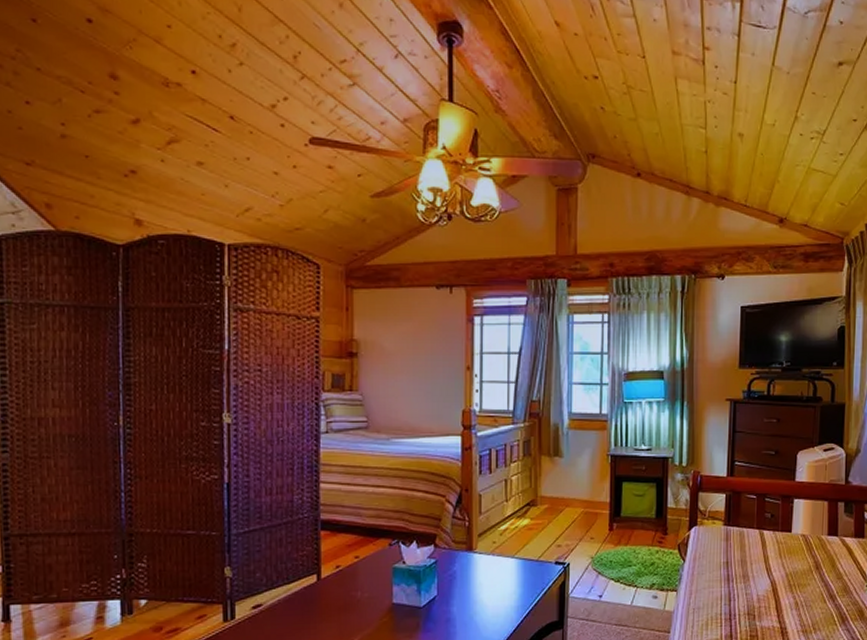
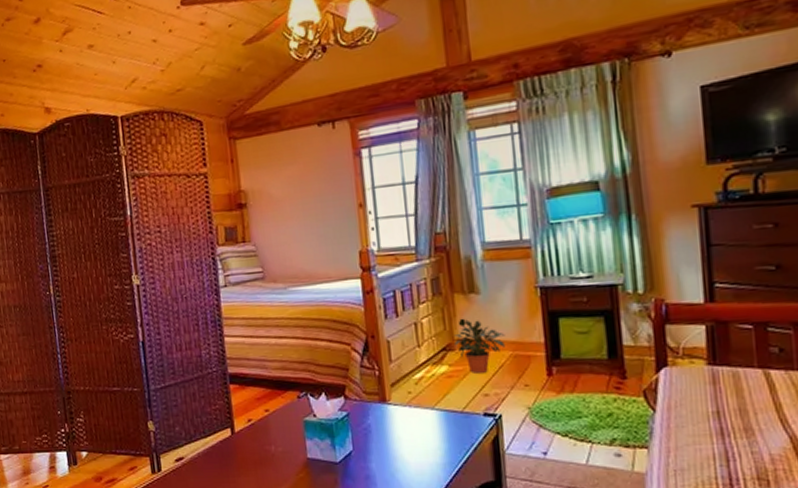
potted plant: none [537,478,580,527] -> present [454,318,505,373]

